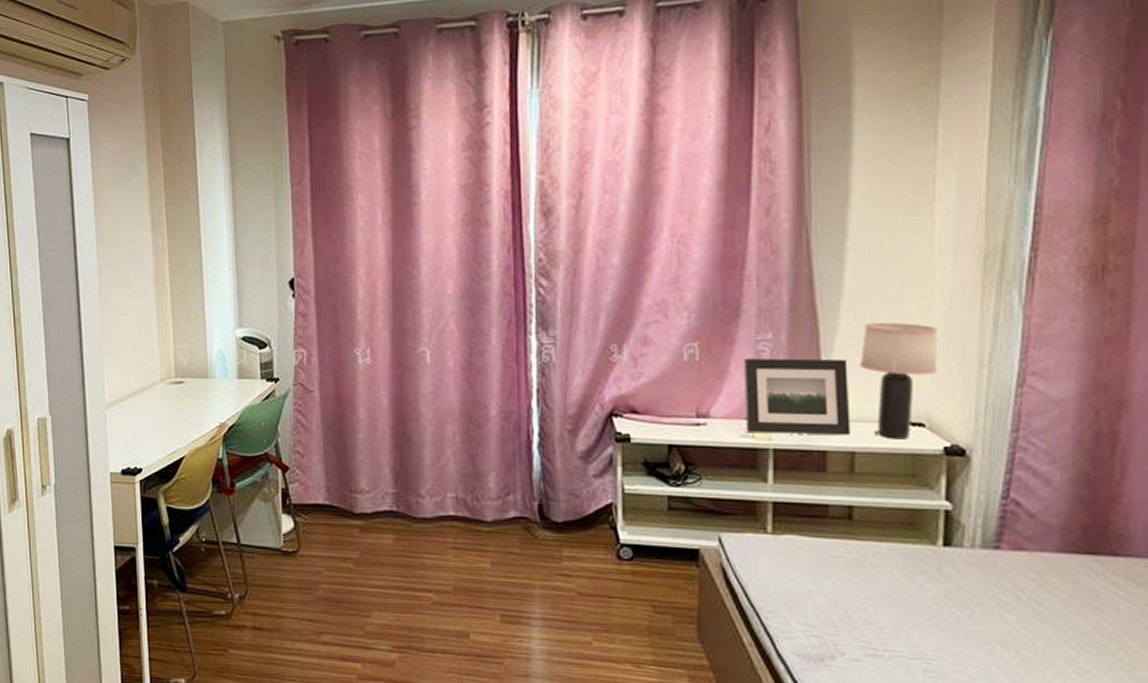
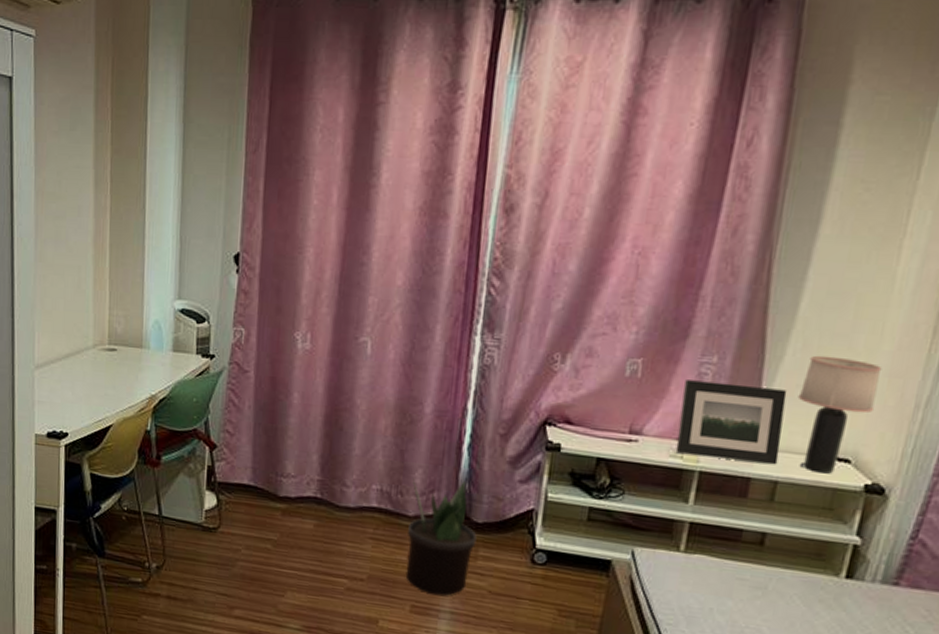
planter: none [487,481,559,601] -> present [405,479,477,595]

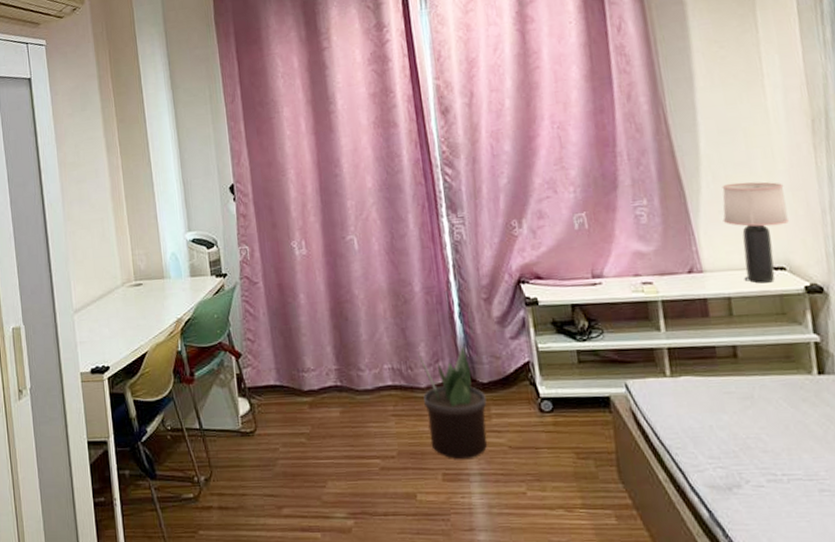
picture frame: present [675,380,787,465] -> none [626,217,725,288]

